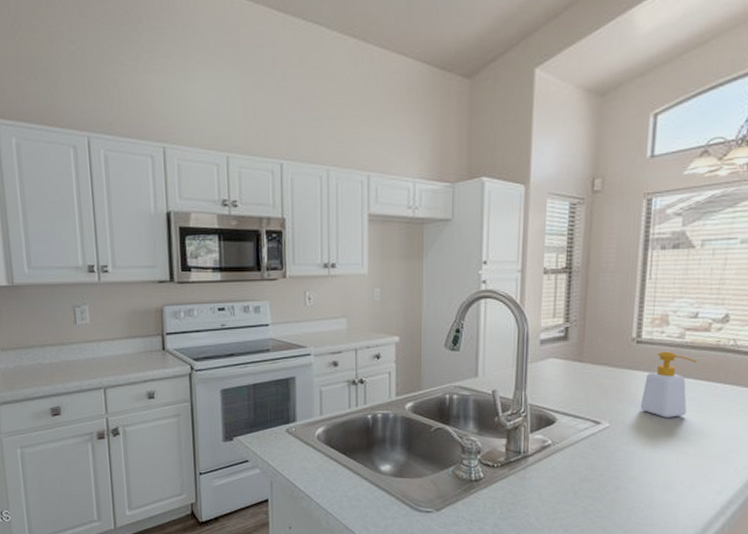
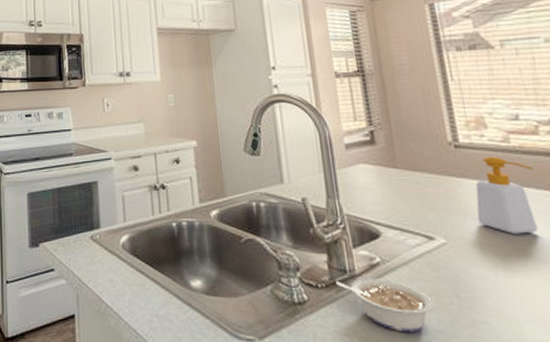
legume: none [510,458,587,499] -> present [336,278,433,333]

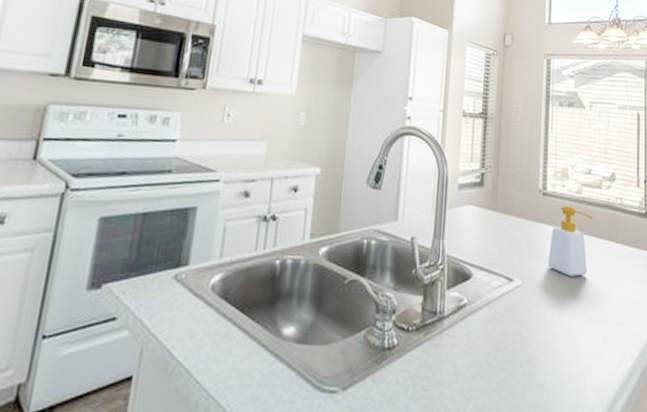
legume: present [336,278,433,333] -> none [426,320,501,373]

